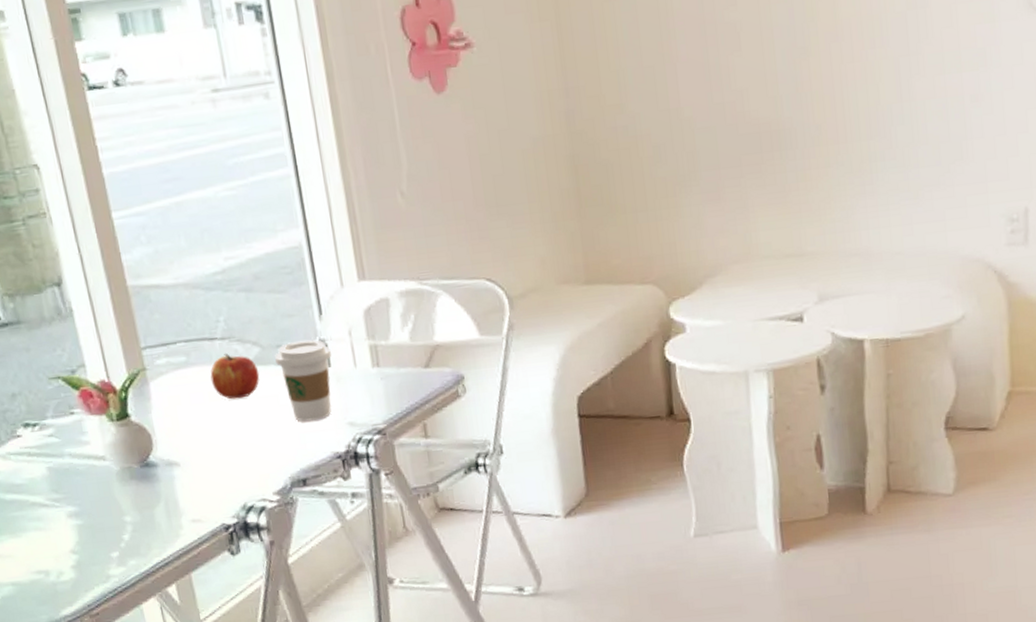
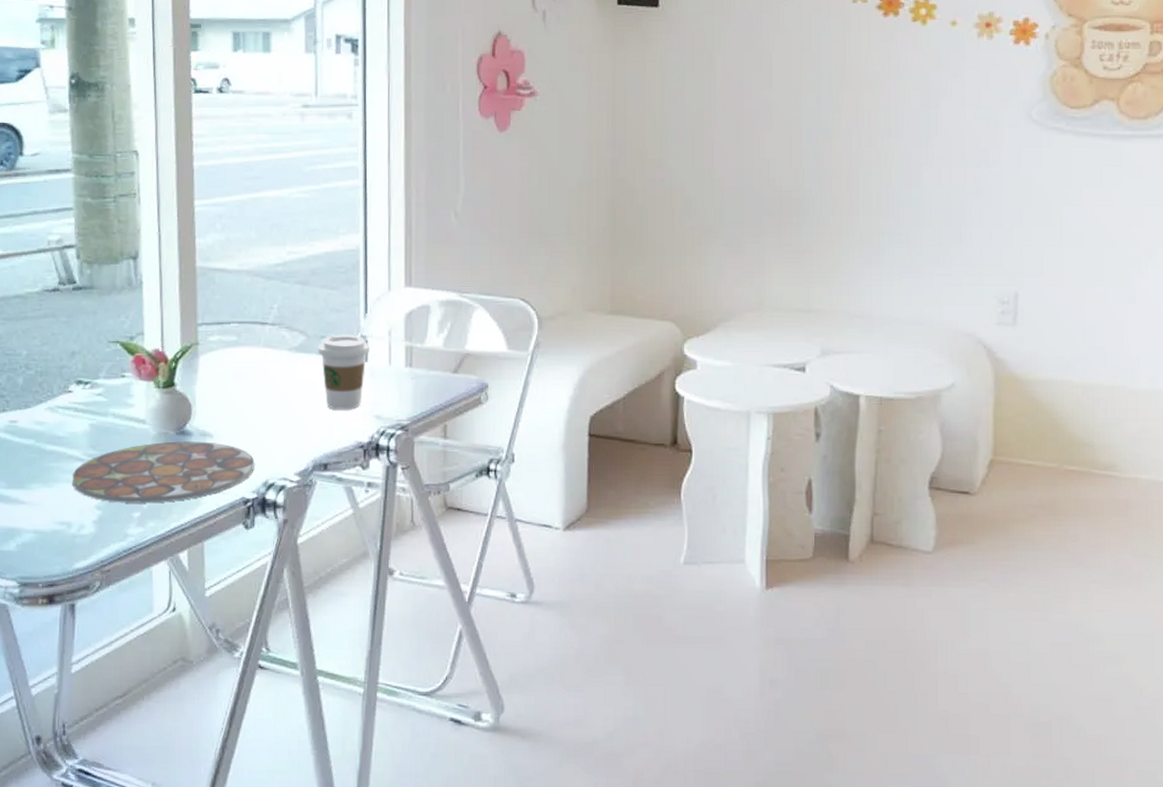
plate: none [39,471,230,545] -> present [72,441,255,503]
apple: present [210,353,260,399] -> none [256,337,301,381]

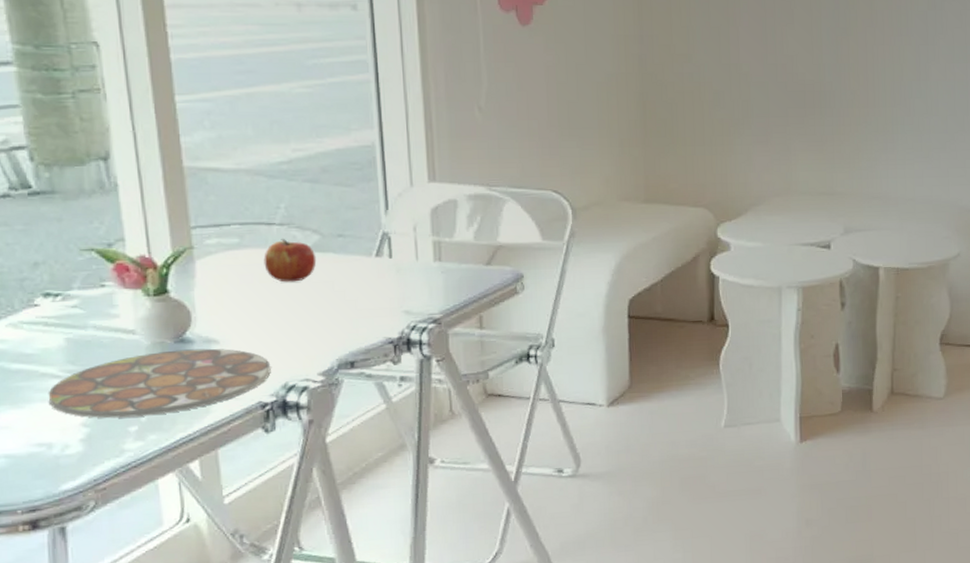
apple: none [256,337,301,381] -> present [264,238,317,282]
coffee cup: present [318,334,370,410] -> none [335,231,393,308]

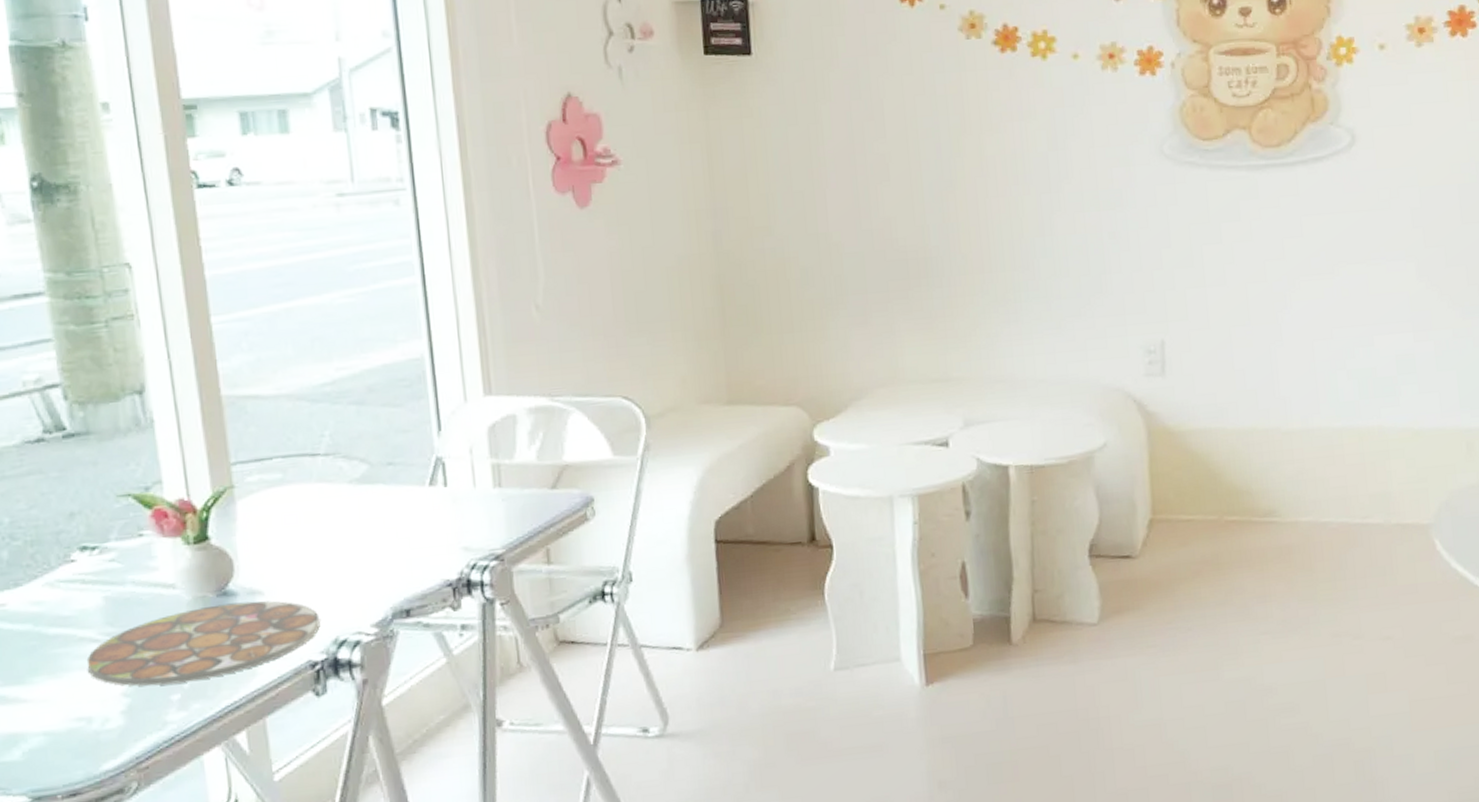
apple: present [264,238,317,282] -> none [308,470,366,521]

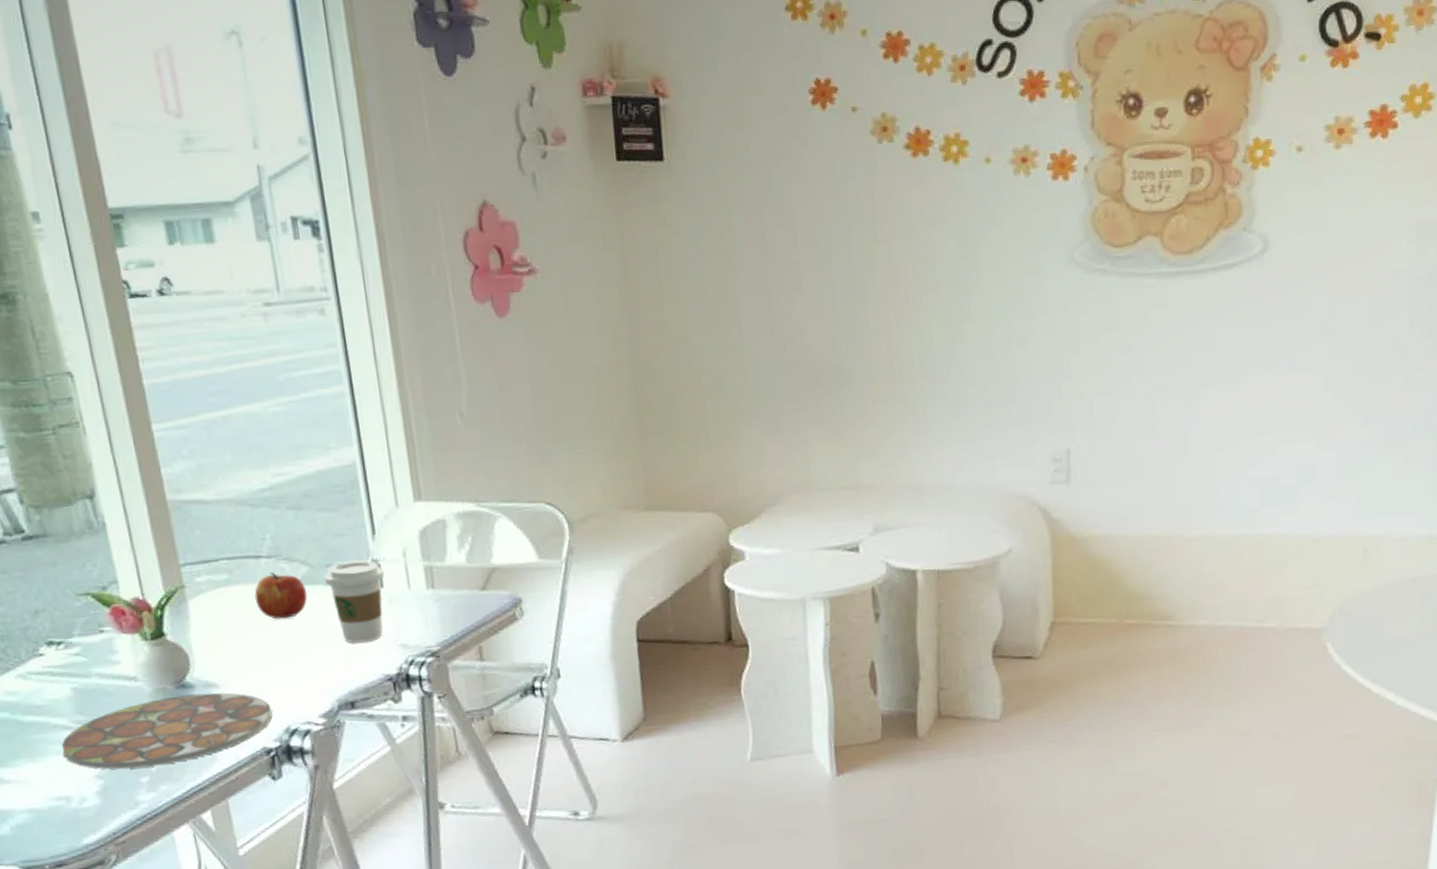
apple: none [308,470,366,521] -> present [254,571,308,619]
coffee cup: none [385,457,448,546] -> present [324,559,384,643]

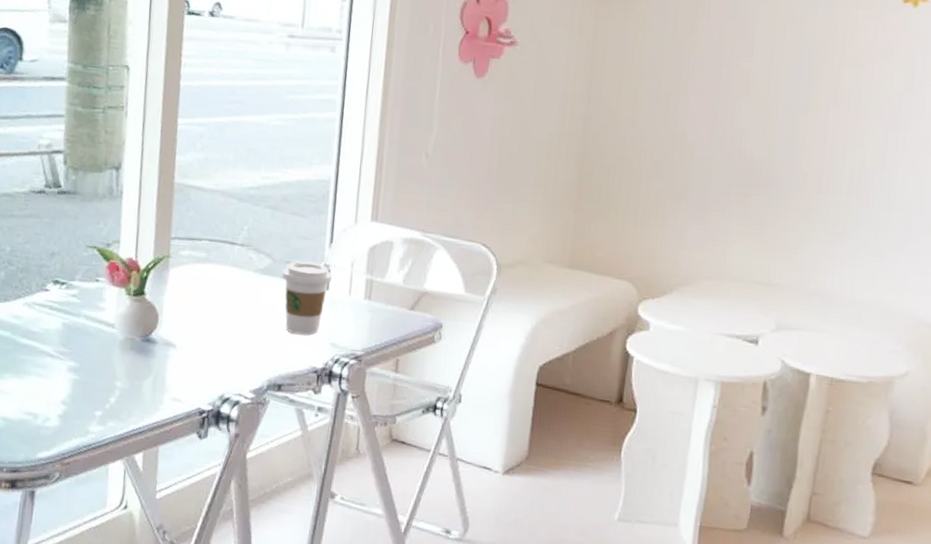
plate: present [61,692,273,770] -> none [42,347,213,405]
apple: present [254,571,308,619] -> none [222,258,266,301]

